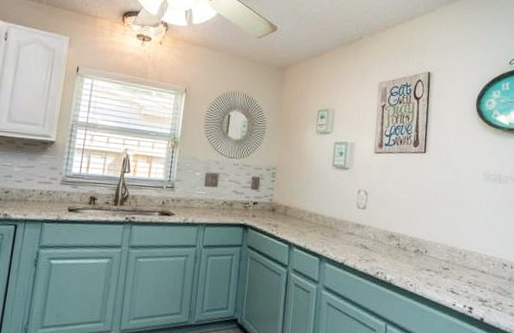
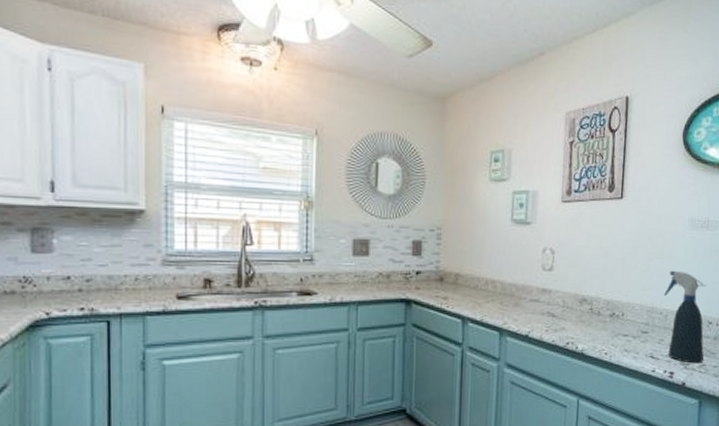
spray bottle: none [463,216,501,302] -> present [664,270,706,364]

